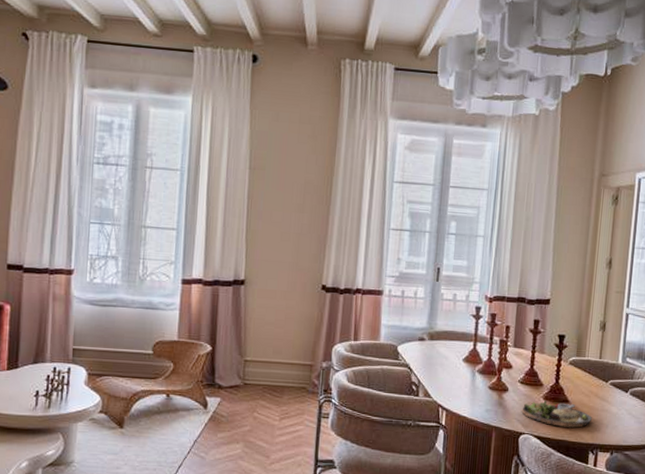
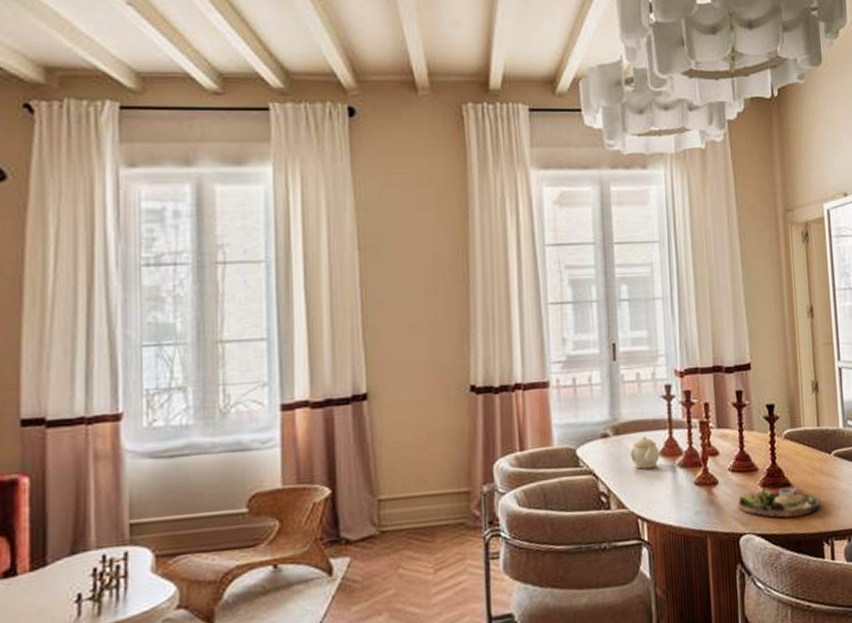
teapot: none [439,344,464,370] -> present [630,435,660,469]

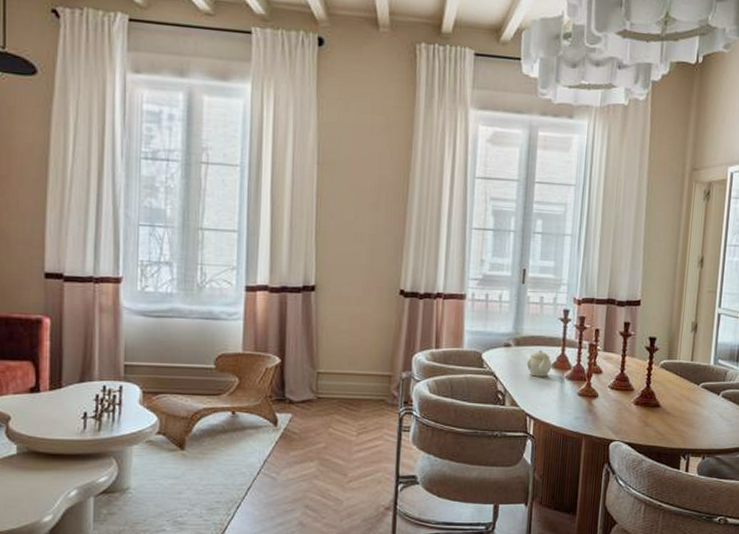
dinner plate: present [738,486,821,518] -> none [612,406,684,433]

